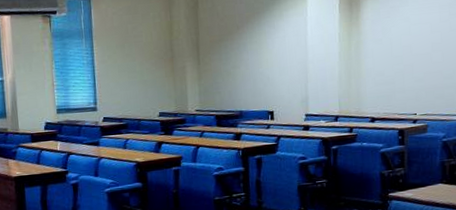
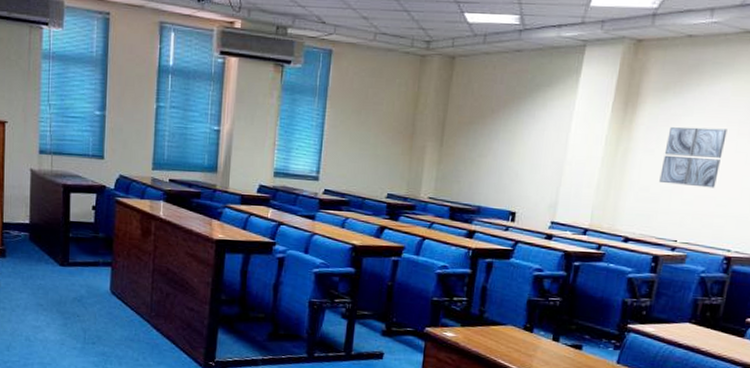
wall art: none [391,12,441,67] -> present [659,126,727,188]

